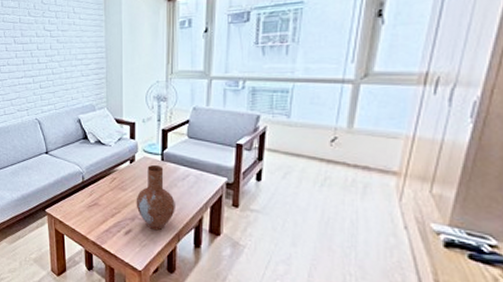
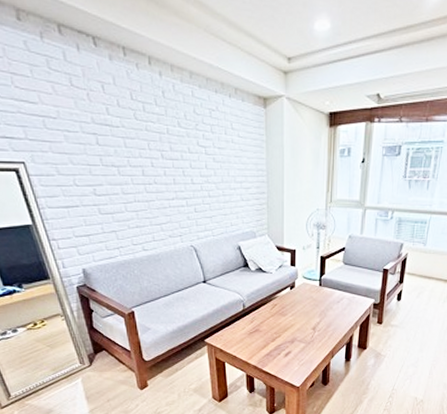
vase: present [136,164,175,231] -> none [295,290,330,350]

